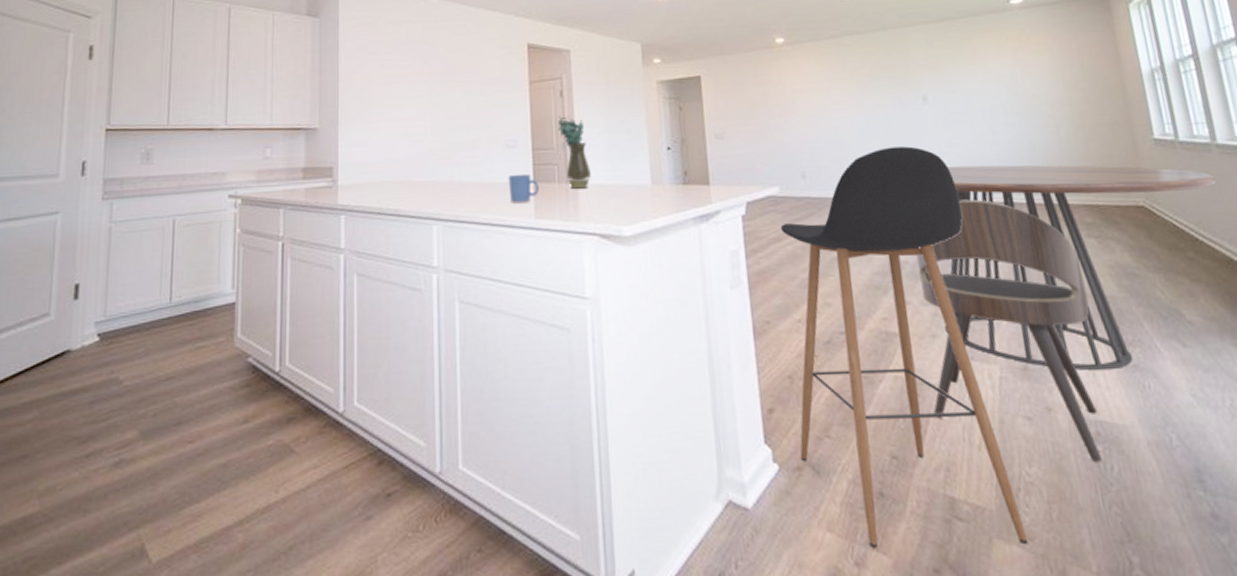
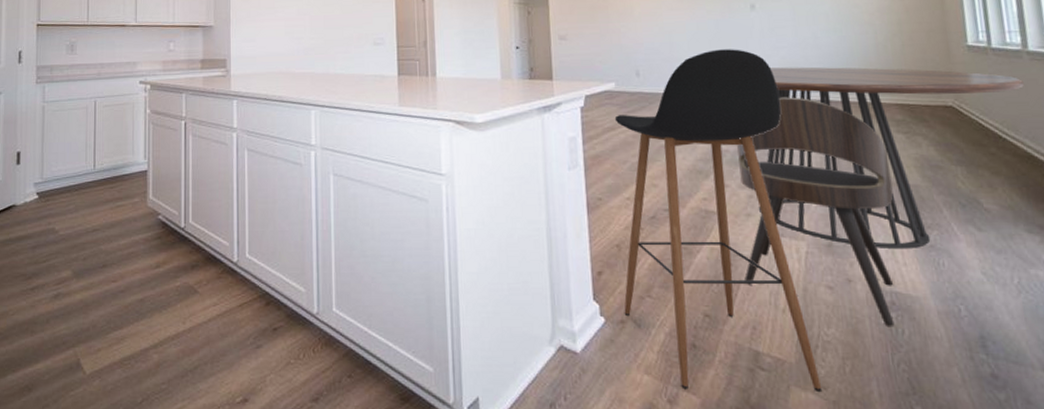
mug: present [508,173,539,204] -> none [376,67,403,93]
vase: present [557,116,591,189] -> none [419,18,448,81]

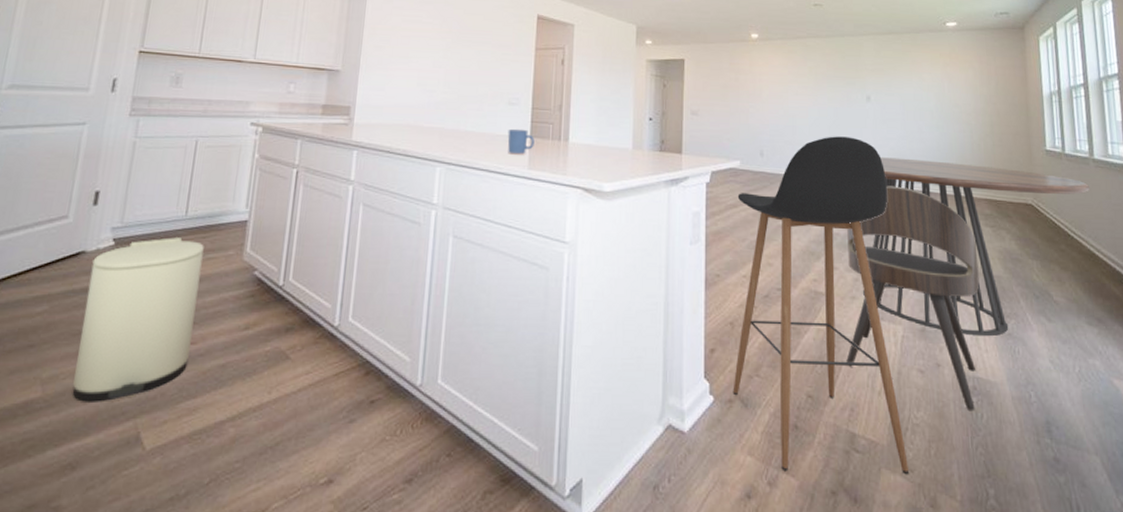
pedal bin: none [20,189,113,334] -> present [72,238,204,402]
mug: none [376,67,403,93] -> present [507,128,535,155]

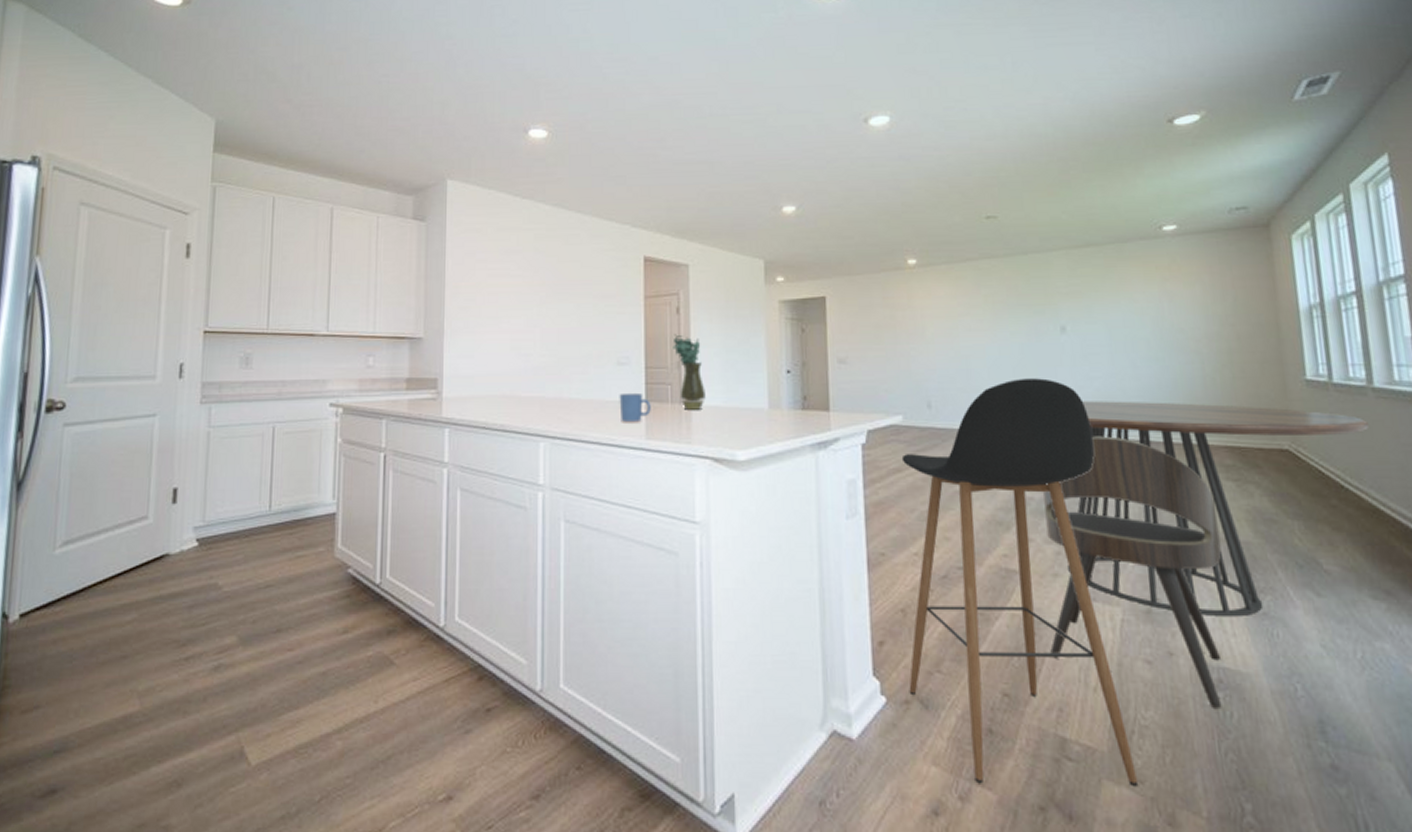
pedal bin: present [72,238,204,402] -> none [170,535,292,715]
vase: none [556,82,581,147] -> present [672,334,706,410]

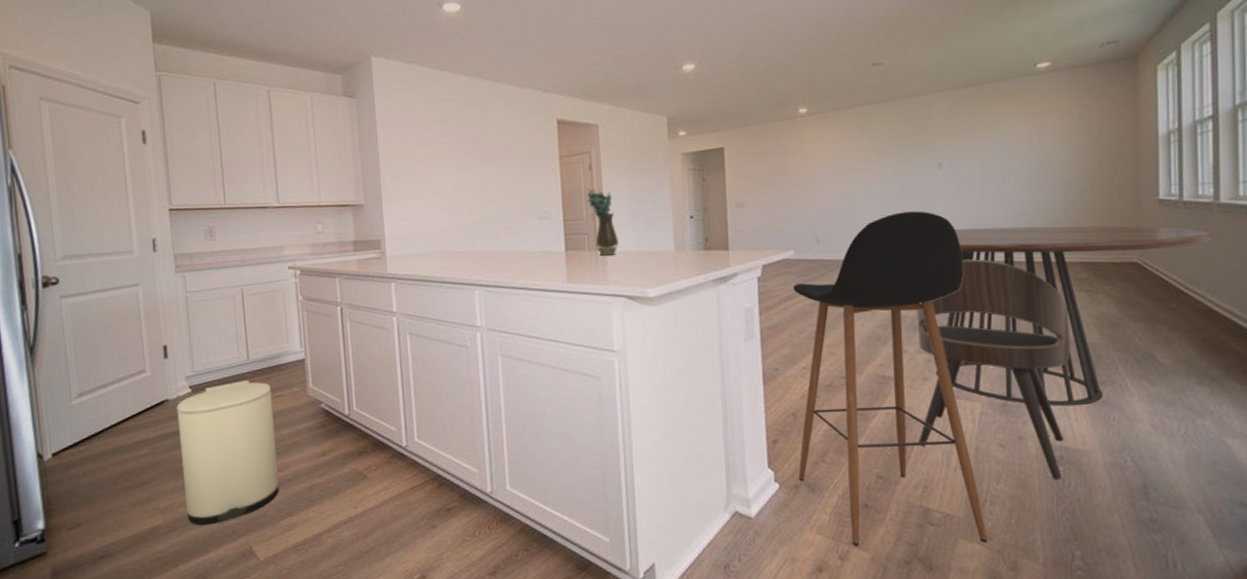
pedal bin: none [170,535,292,715] -> present [176,380,279,525]
mug: present [619,392,651,423] -> none [542,243,571,270]

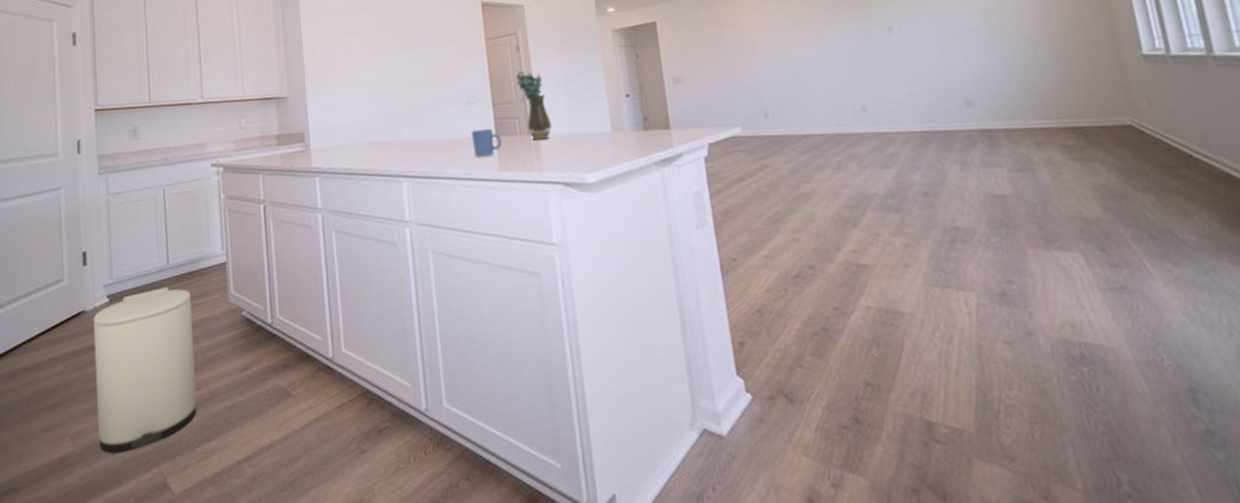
mug: none [542,243,571,270] -> present [471,128,502,158]
bar stool: present [792,211,988,547] -> none [744,78,1010,471]
dining chair: present [917,259,1071,479] -> none [886,128,1088,383]
dining table: present [936,225,1212,406] -> none [917,84,1214,294]

